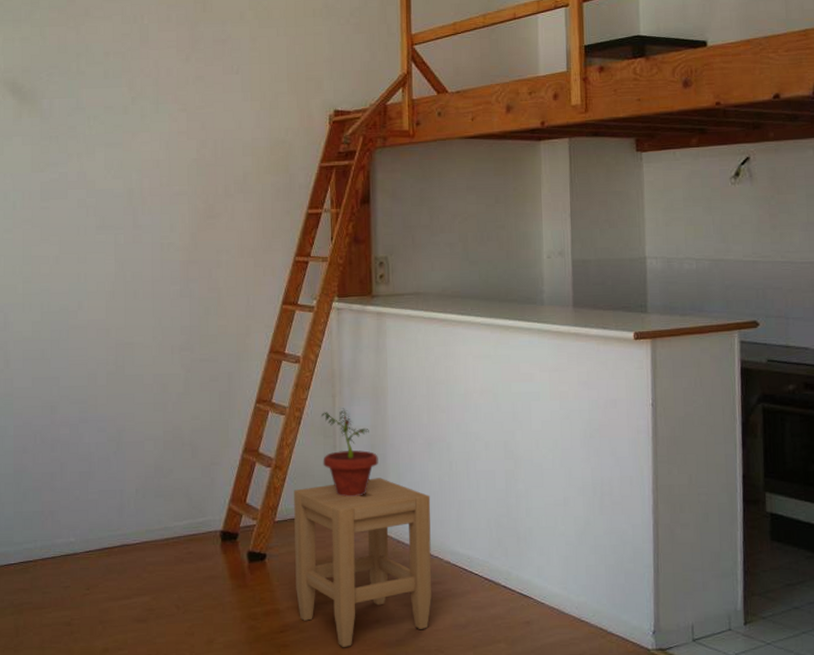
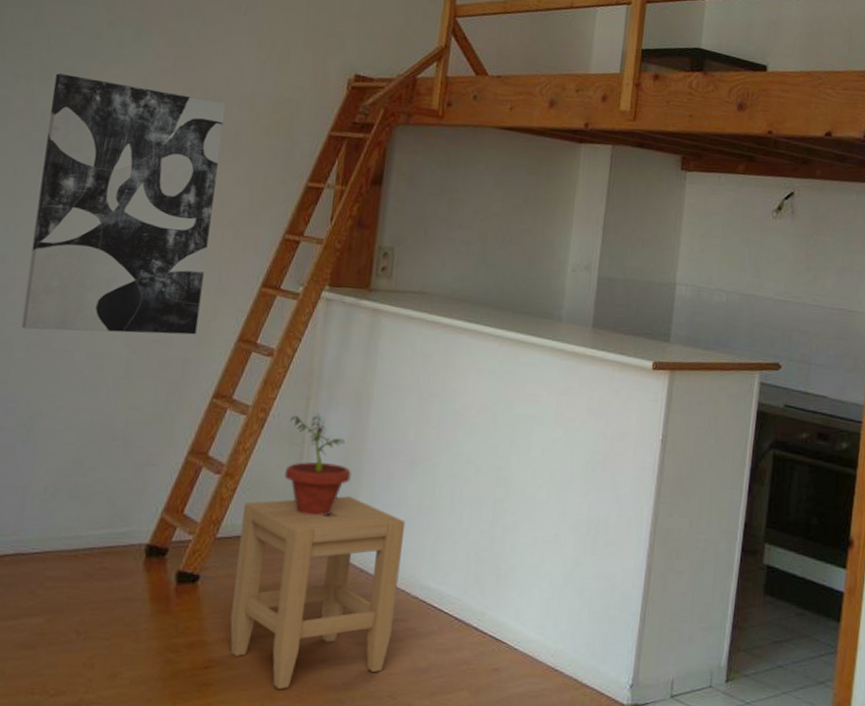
wall art: none [97,147,236,361] -> present [21,73,226,335]

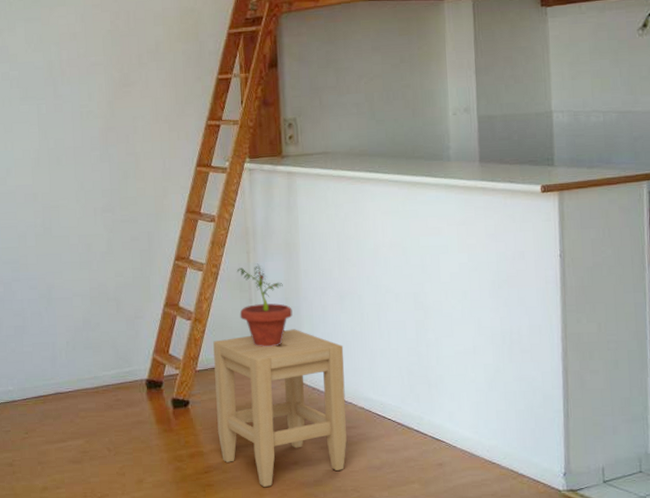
wall art: present [21,73,226,335] -> none [18,21,154,224]

